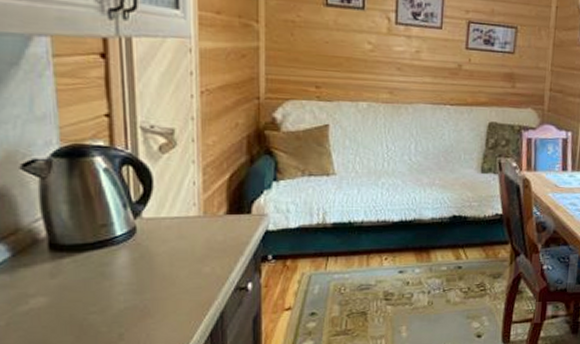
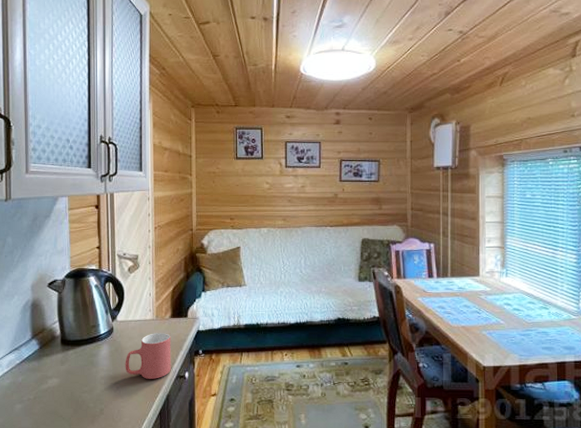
mug: none [156,234,227,293] -> present [125,333,171,379]

